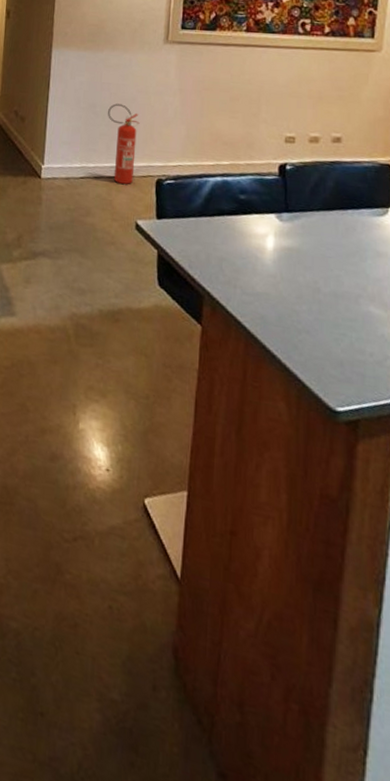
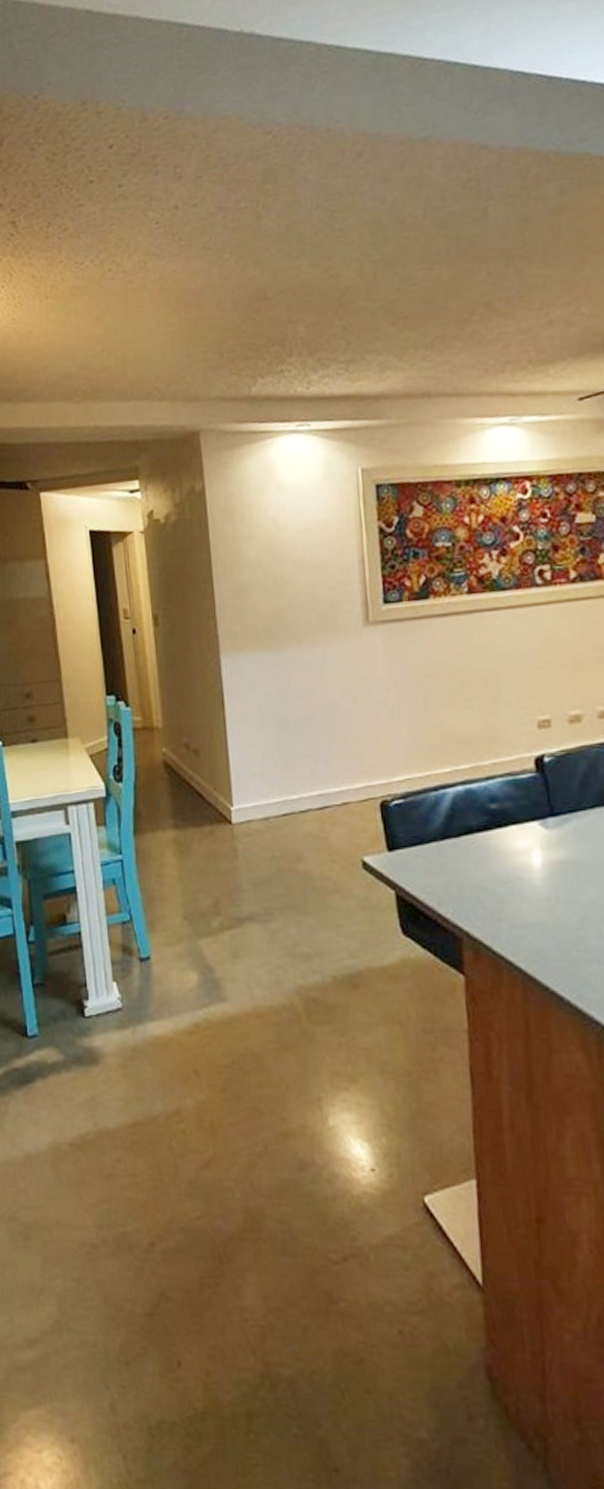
fire extinguisher: present [108,103,140,184] -> none [305,713,350,814]

